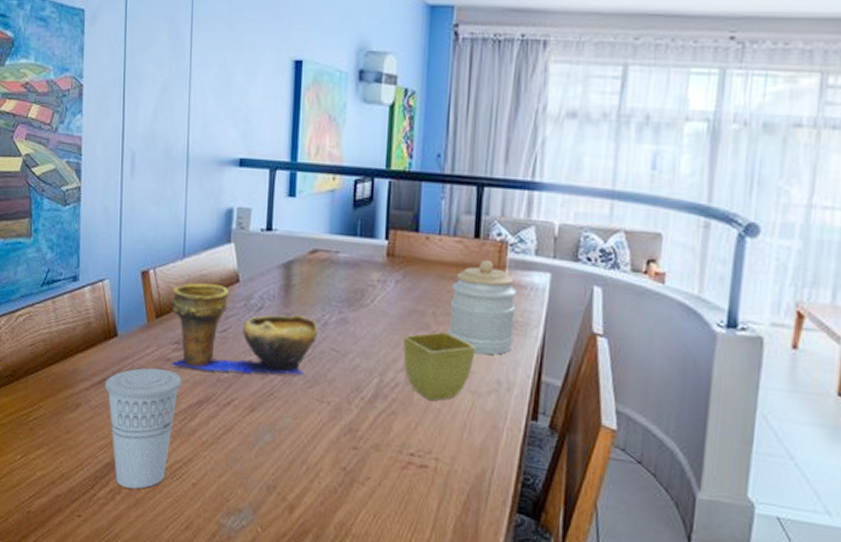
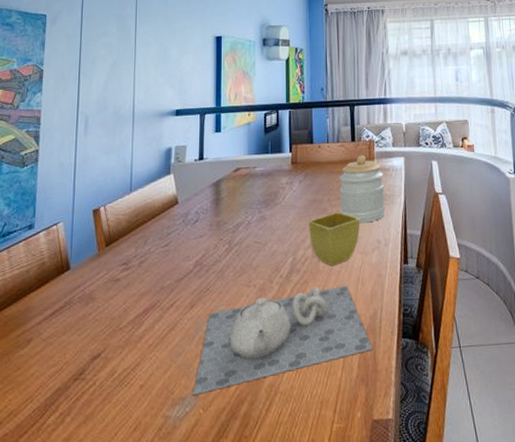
cup: present [104,367,181,489] -> none [56,289,129,408]
decorative bowl: present [171,283,319,375] -> none [119,209,244,284]
teapot: none [250,418,475,517] -> present [193,285,373,395]

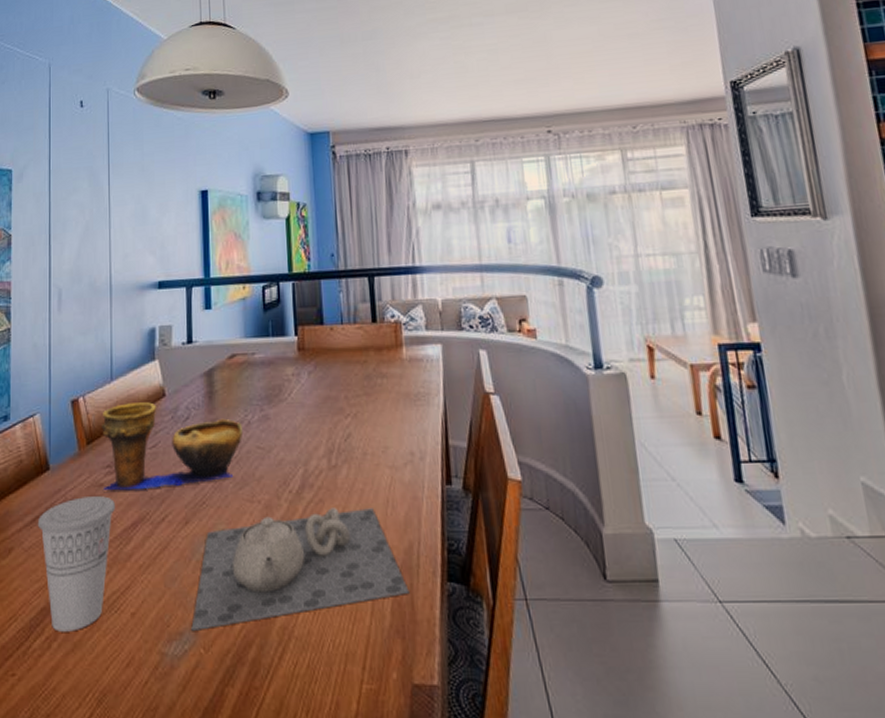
cup: none [56,289,129,408] -> present [37,496,115,632]
decorative bowl: none [119,209,244,284] -> present [102,402,244,491]
flower pot: present [308,212,360,266] -> none [321,413,387,483]
jar: present [339,155,385,224] -> none [359,340,420,429]

